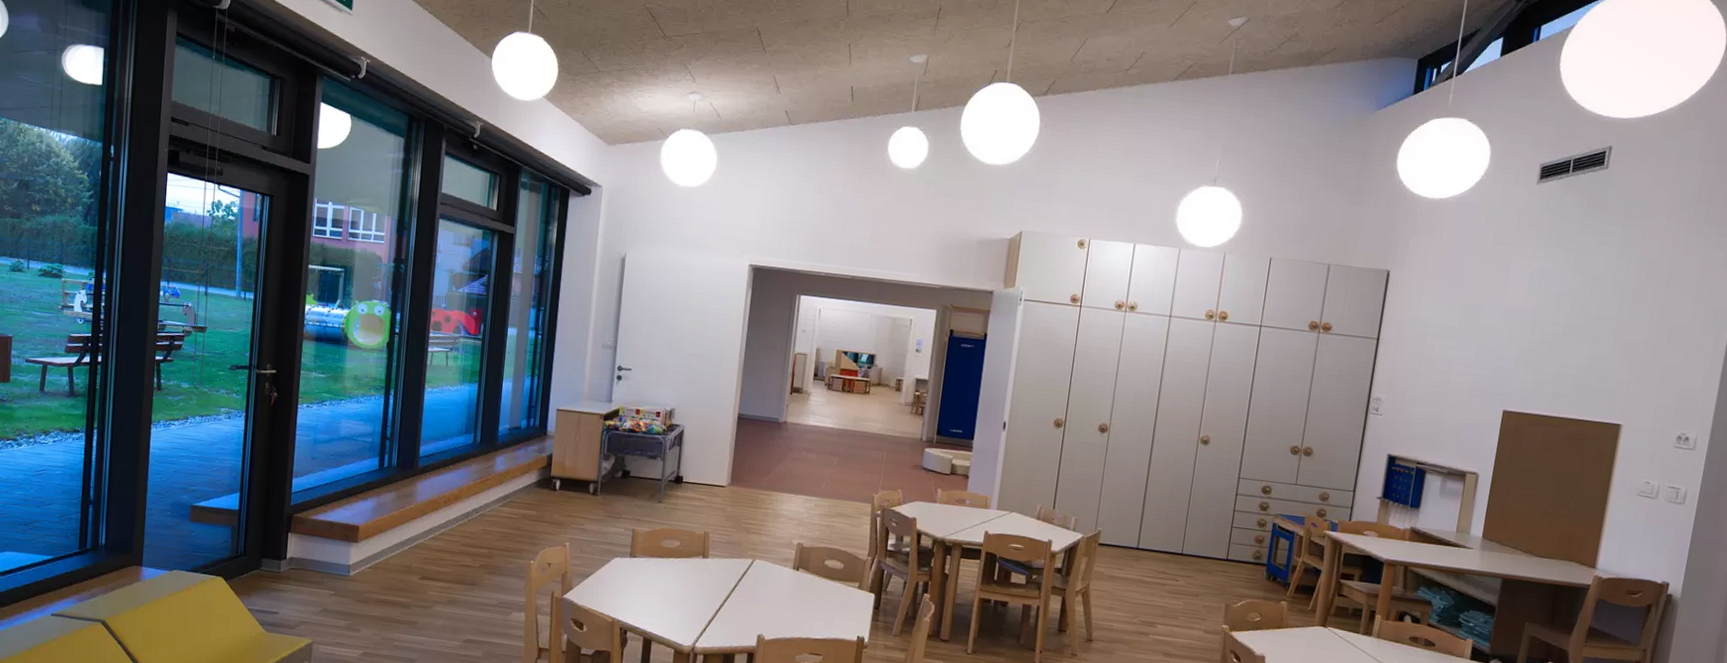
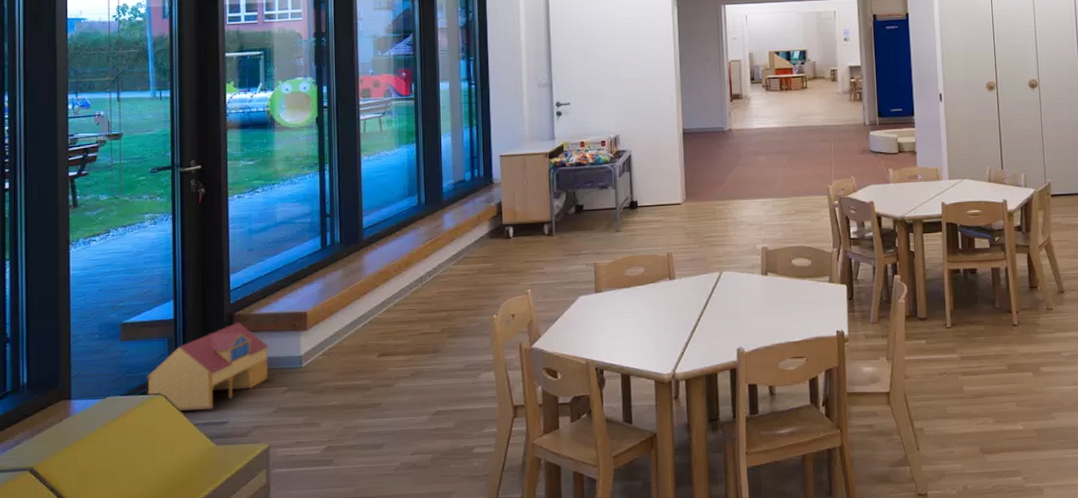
toy house: none [209,524,322,599] -> present [147,322,270,411]

